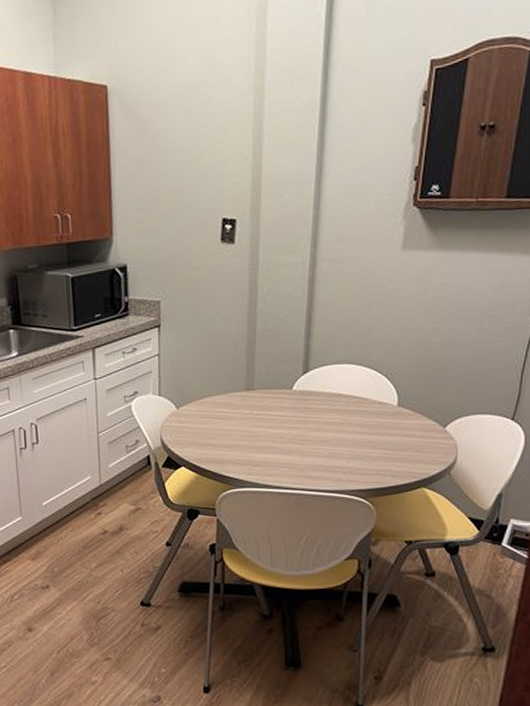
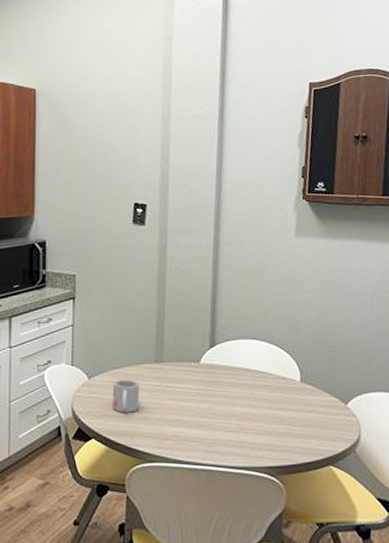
mug: none [201,407,230,441] -> present [112,379,140,413]

